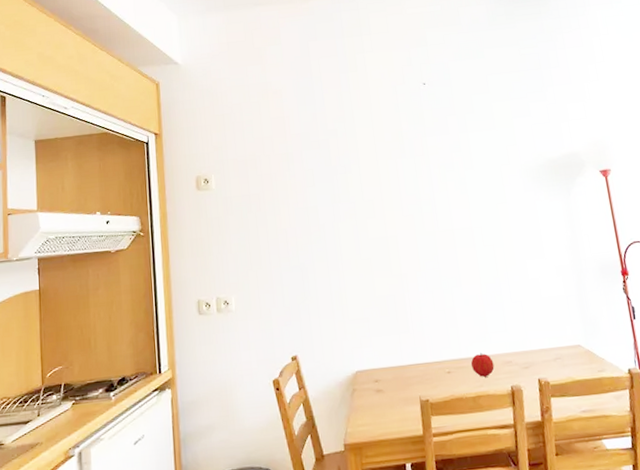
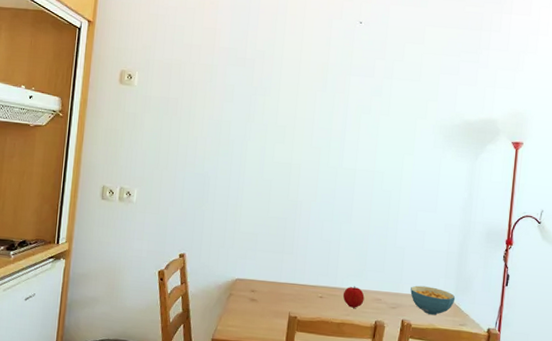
cereal bowl: none [538,336,587,367] -> present [410,285,456,315]

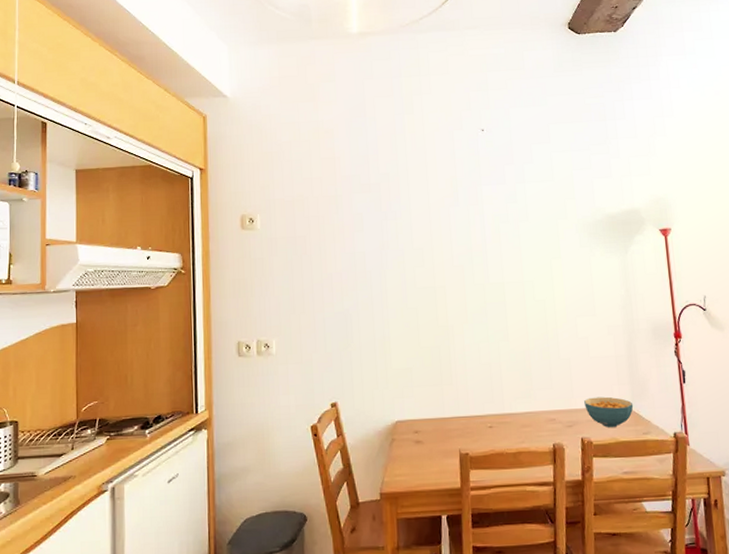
fruit: present [342,286,365,308] -> none [513,409,537,434]

